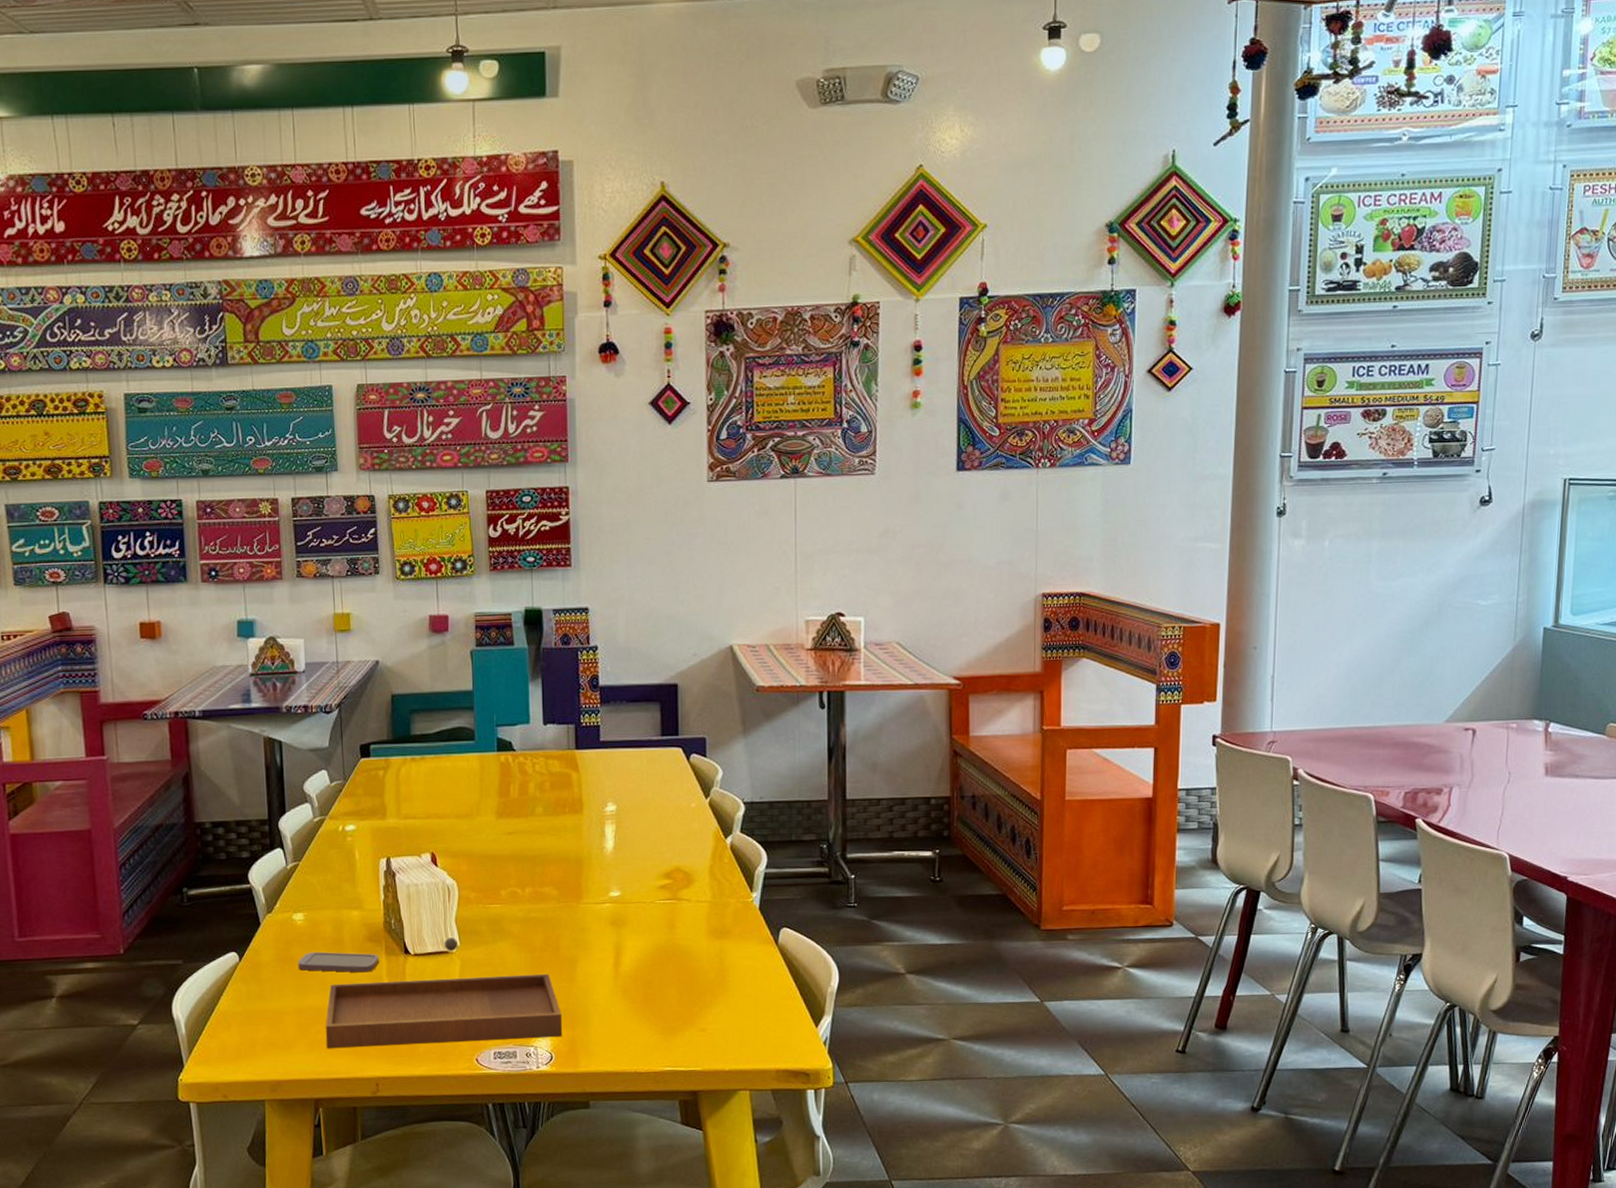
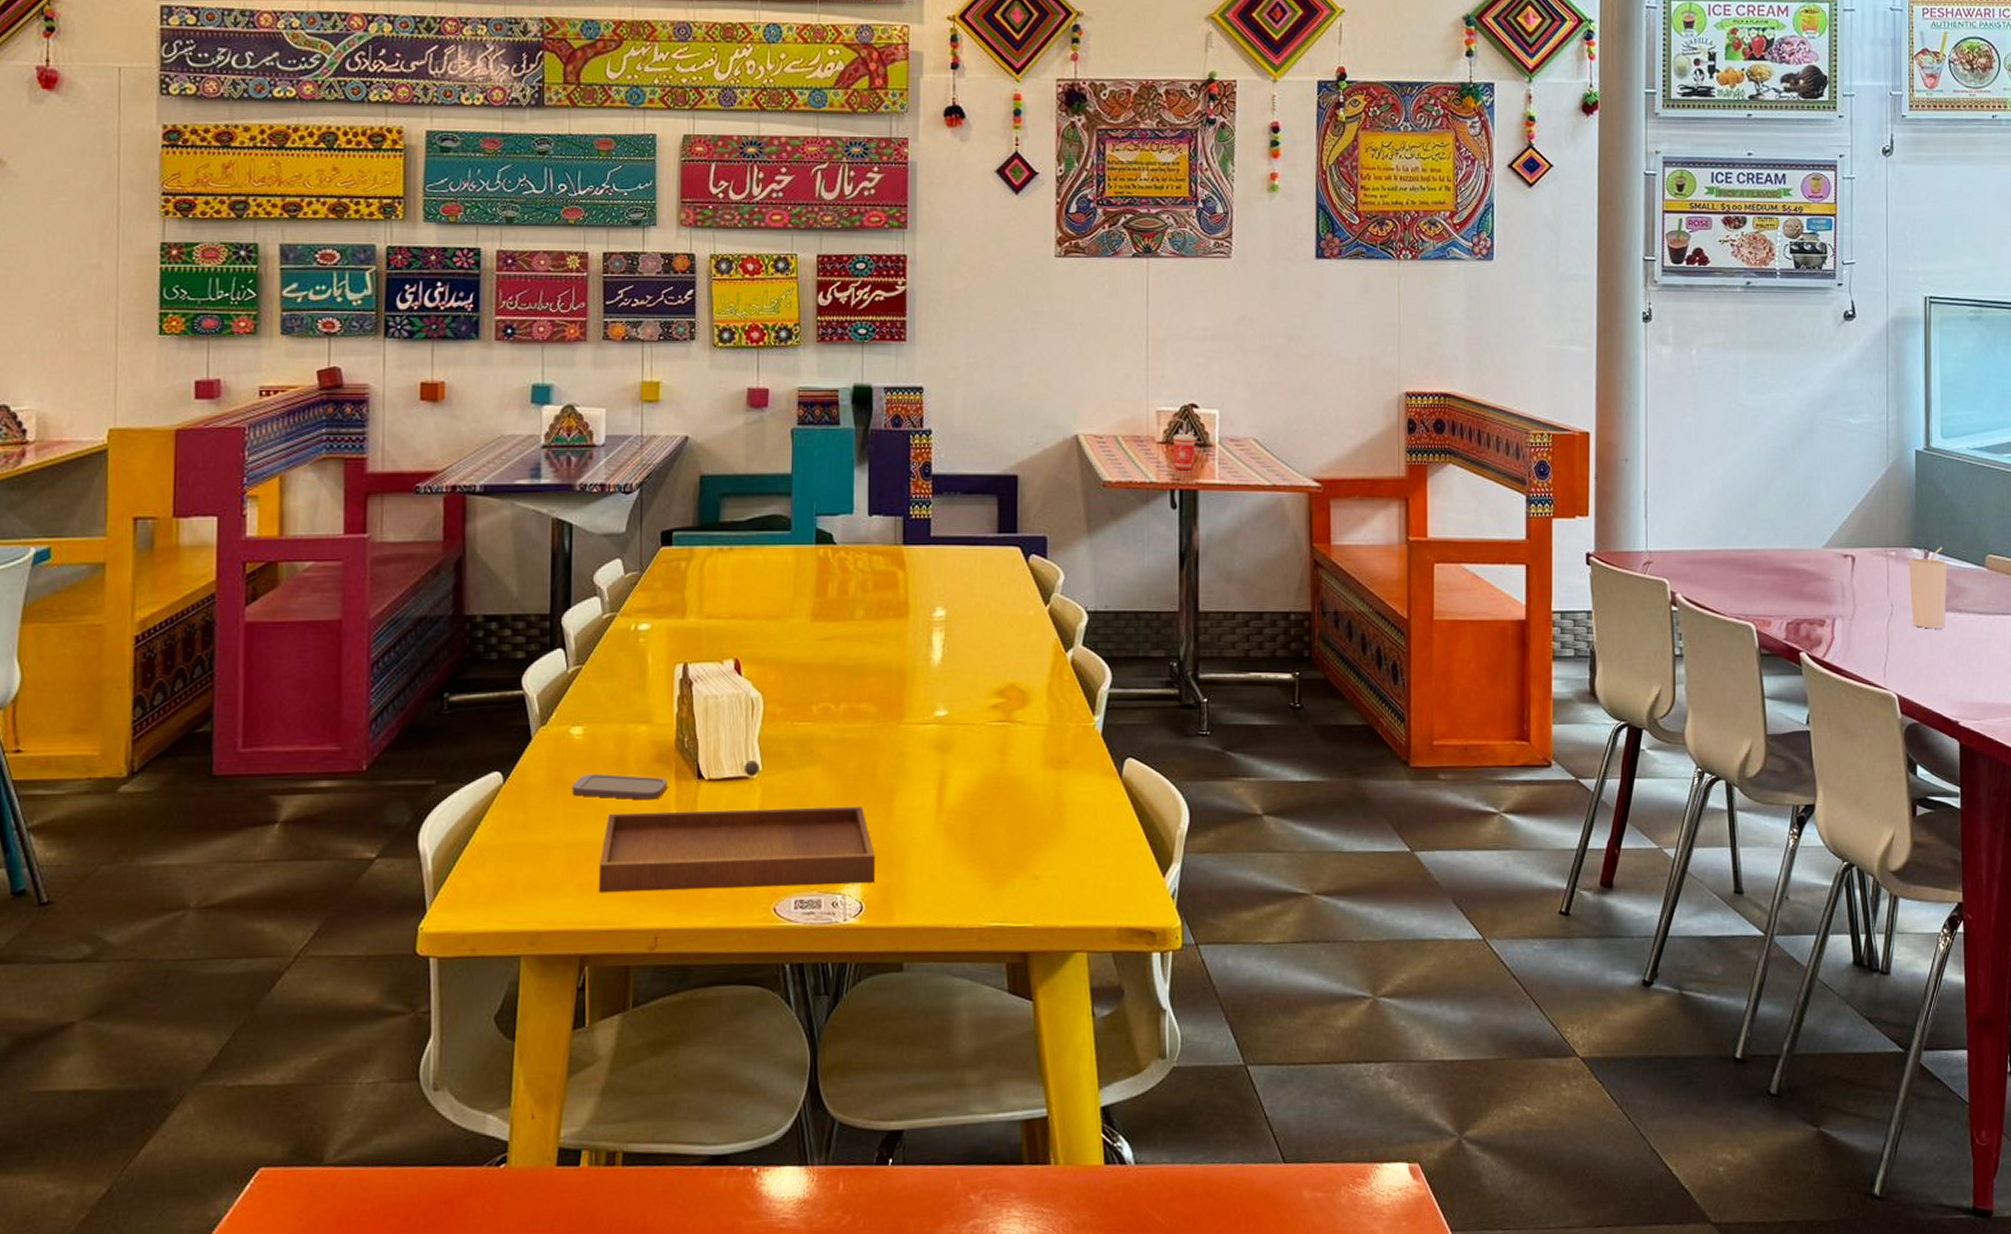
beverage cup: none [817,625,843,674] -> present [1169,416,1196,471]
cup: none [1528,718,1568,794] -> present [1909,547,1947,629]

